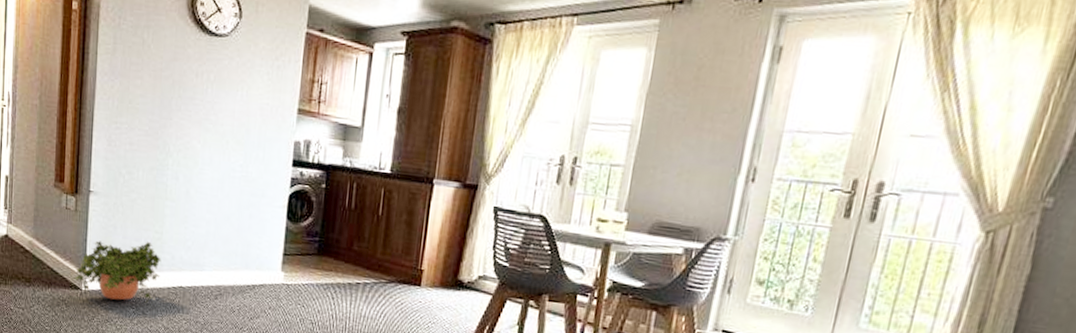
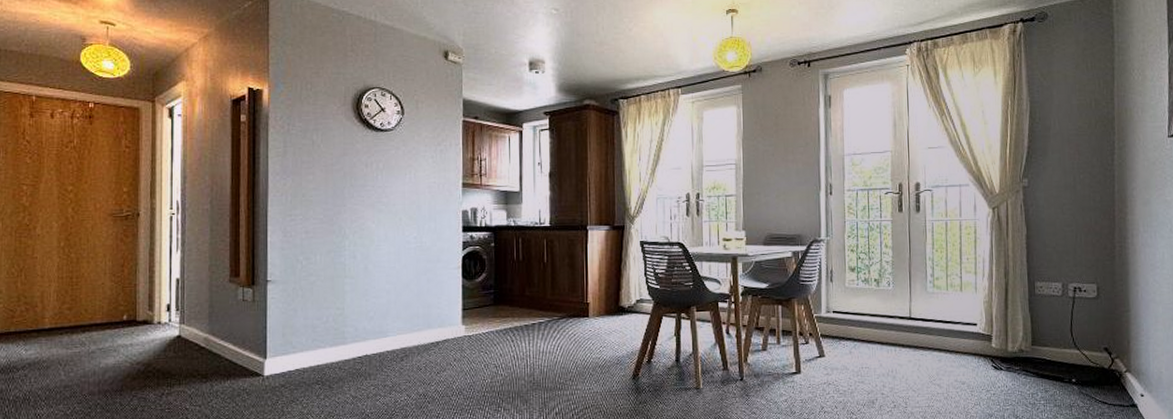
potted plant: present [74,240,162,303] -> none [255,319,345,380]

